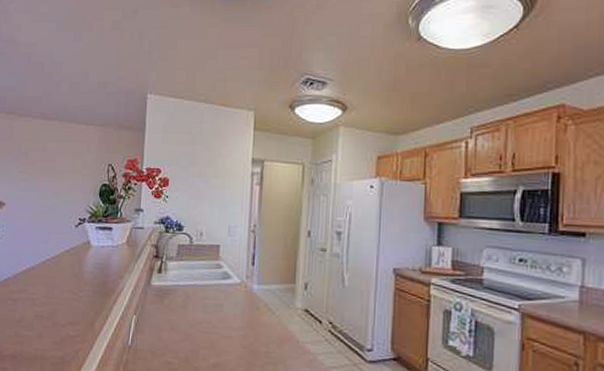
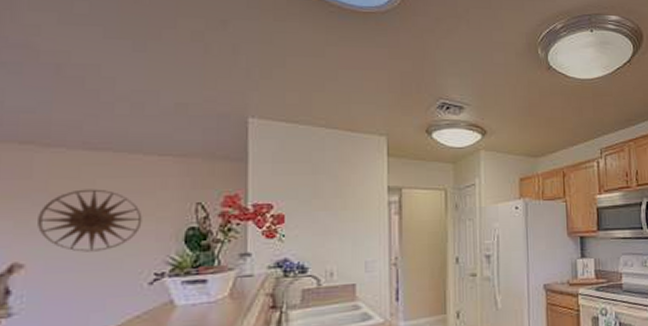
wall art: none [14,149,74,198] -> present [38,189,143,252]

